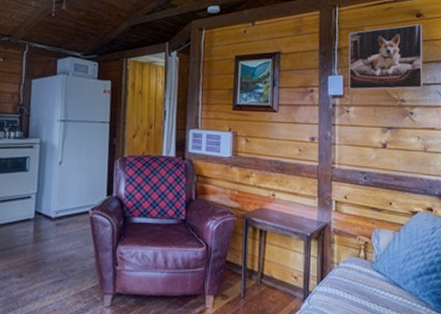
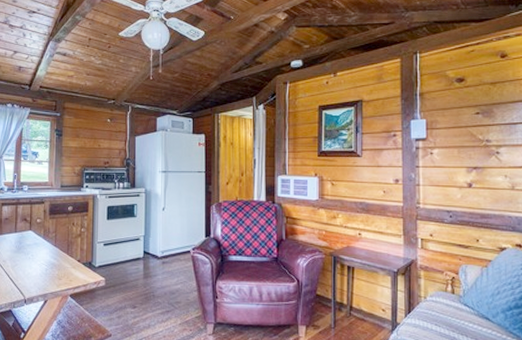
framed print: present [348,23,423,91] -> none [430,64,509,133]

